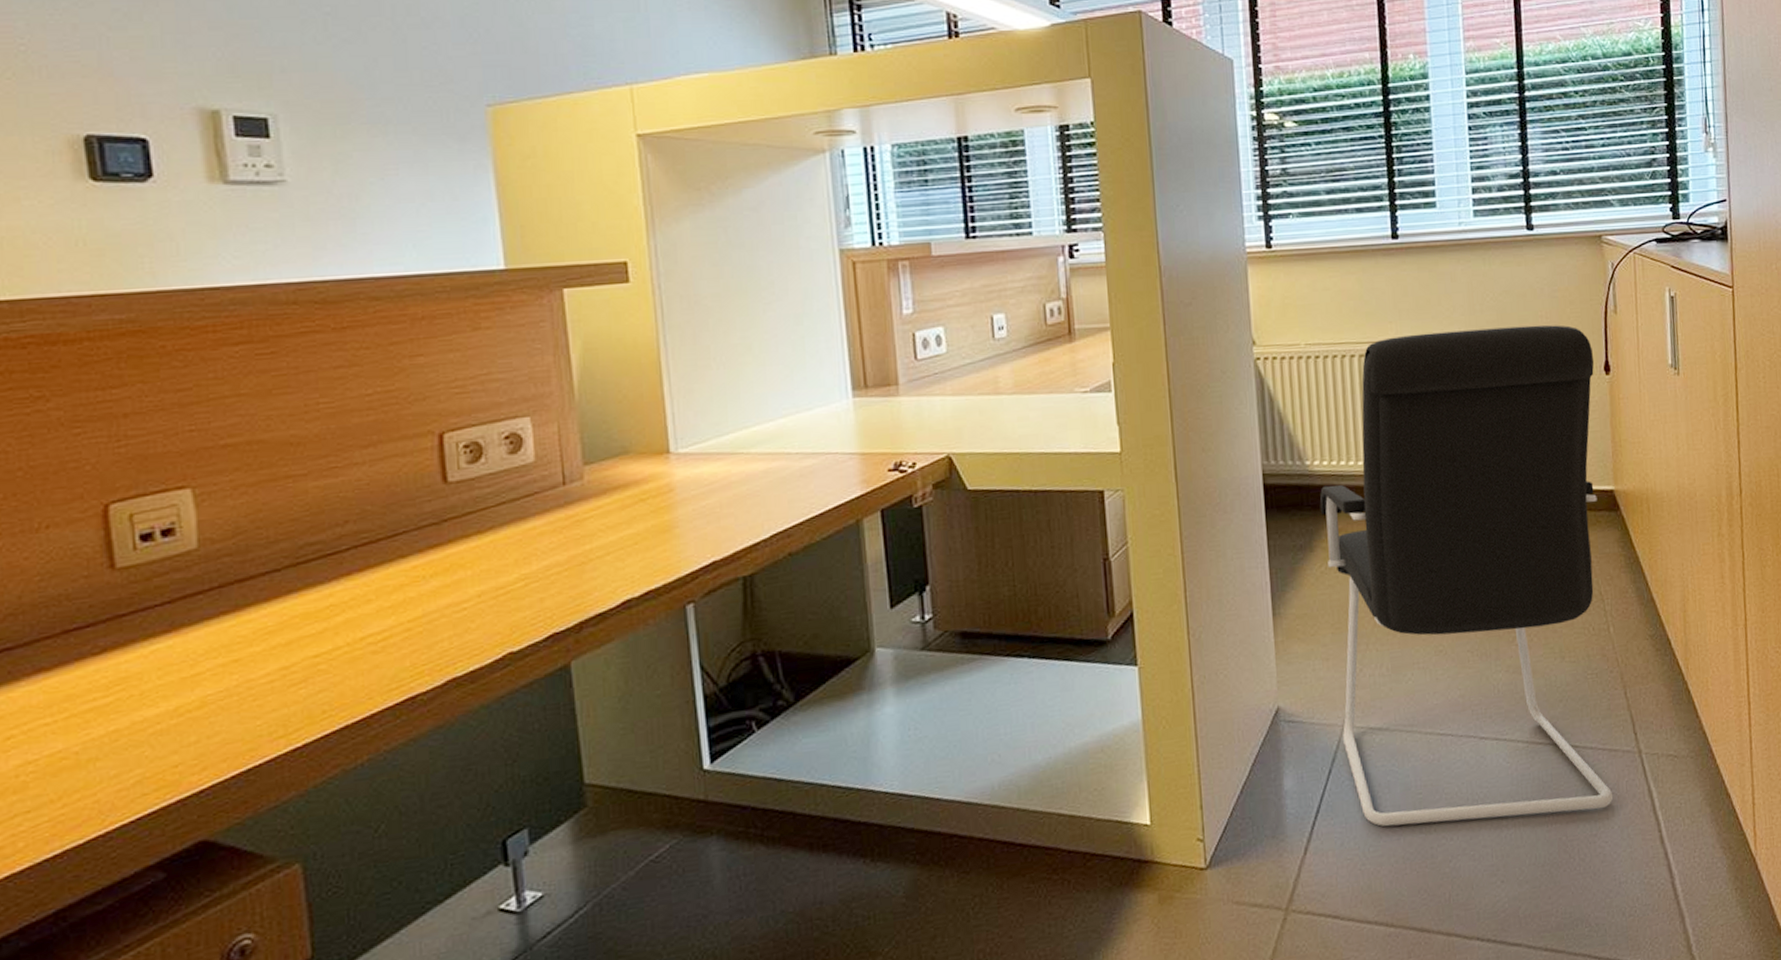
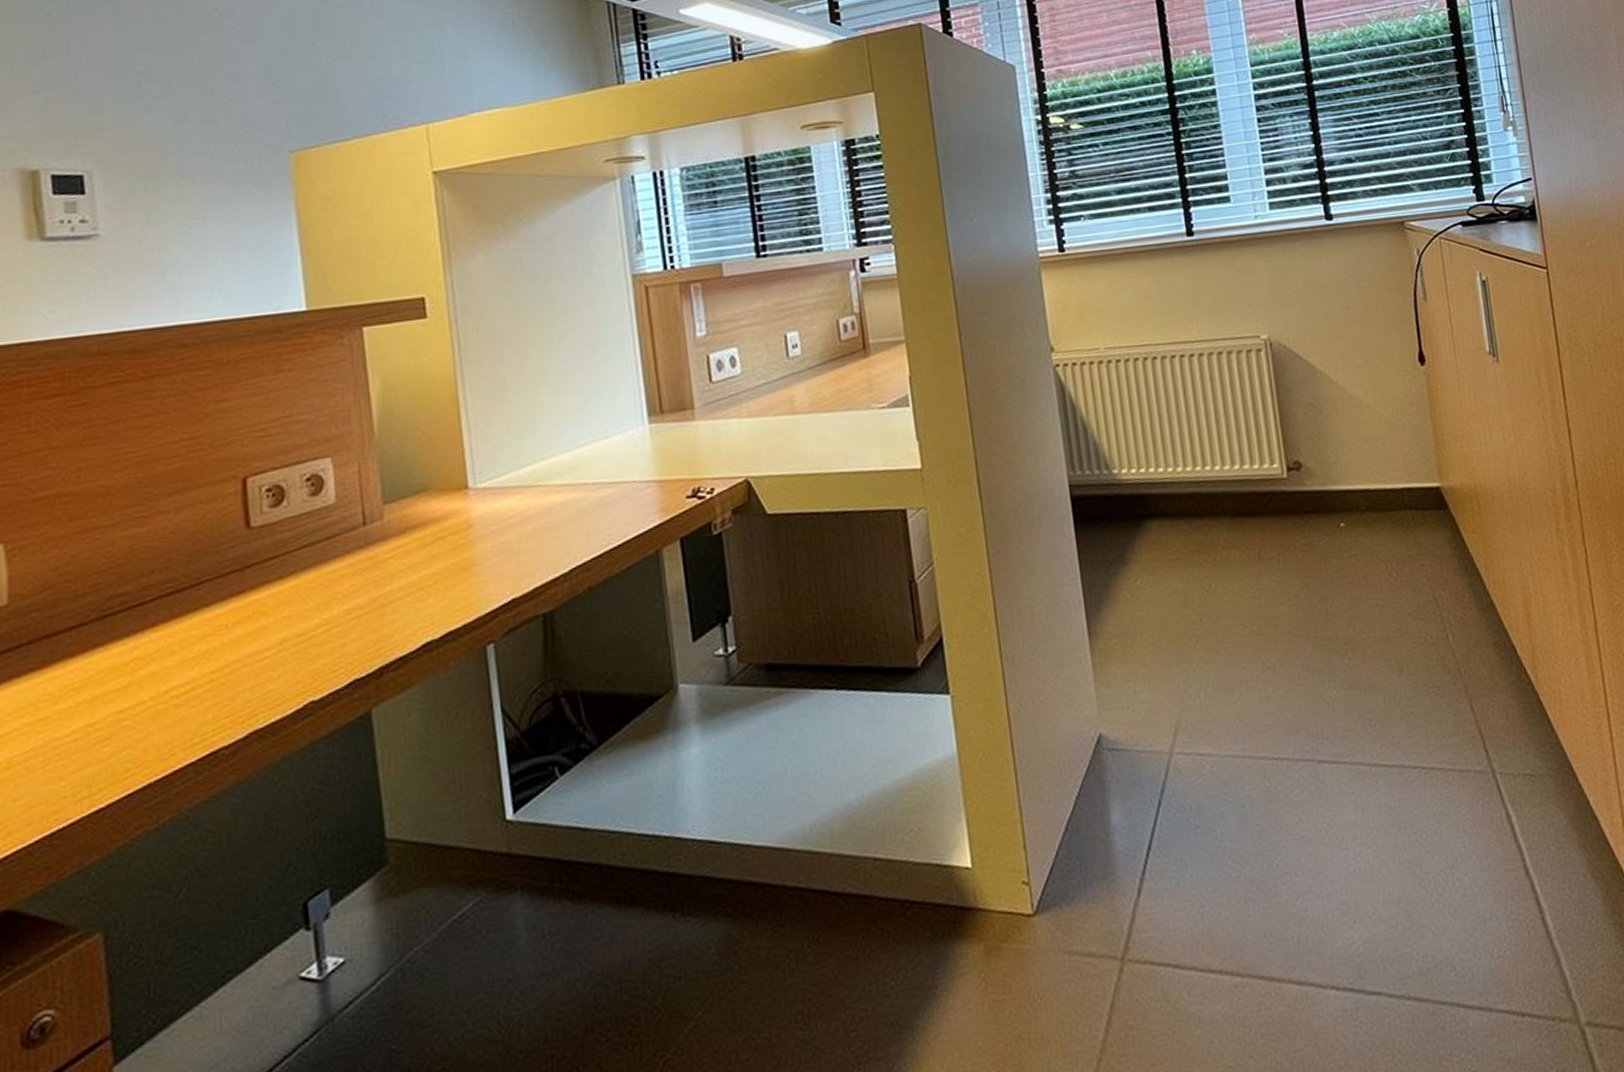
office chair: present [1319,325,1614,827] -> none [1130,316,1469,863]

